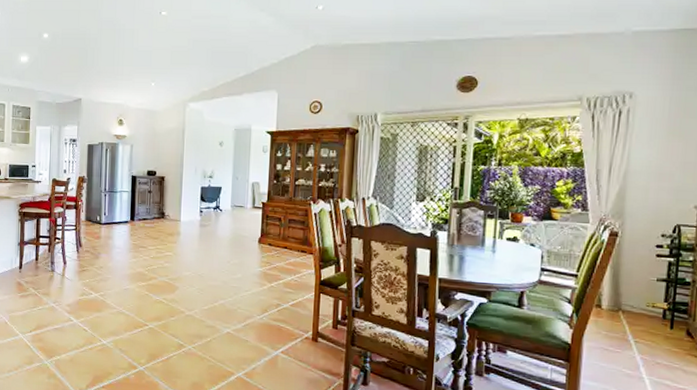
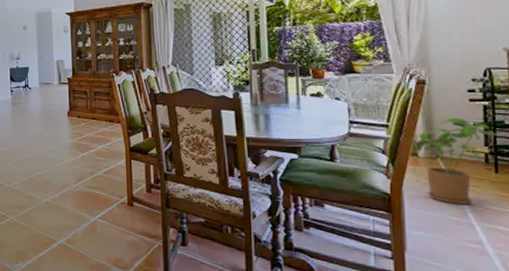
house plant: none [599,272,678,358] -> present [414,118,498,204]

